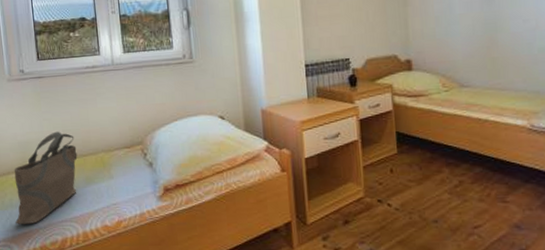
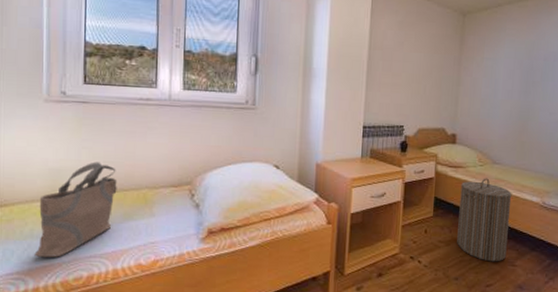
laundry hamper: none [425,104,493,200] -> present [457,178,512,262]

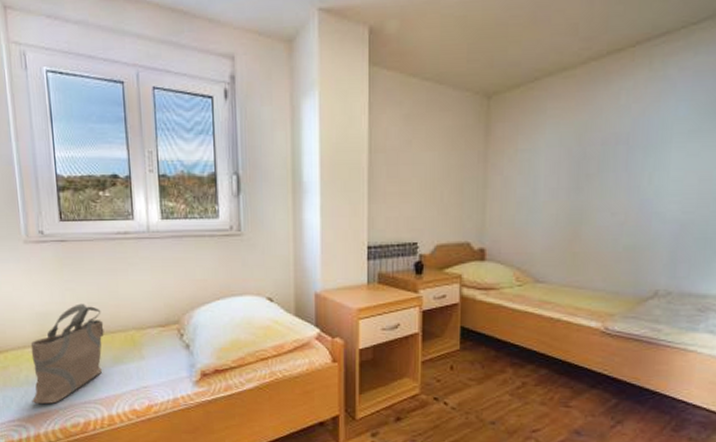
laundry hamper: present [457,178,512,262] -> none [492,300,562,403]

